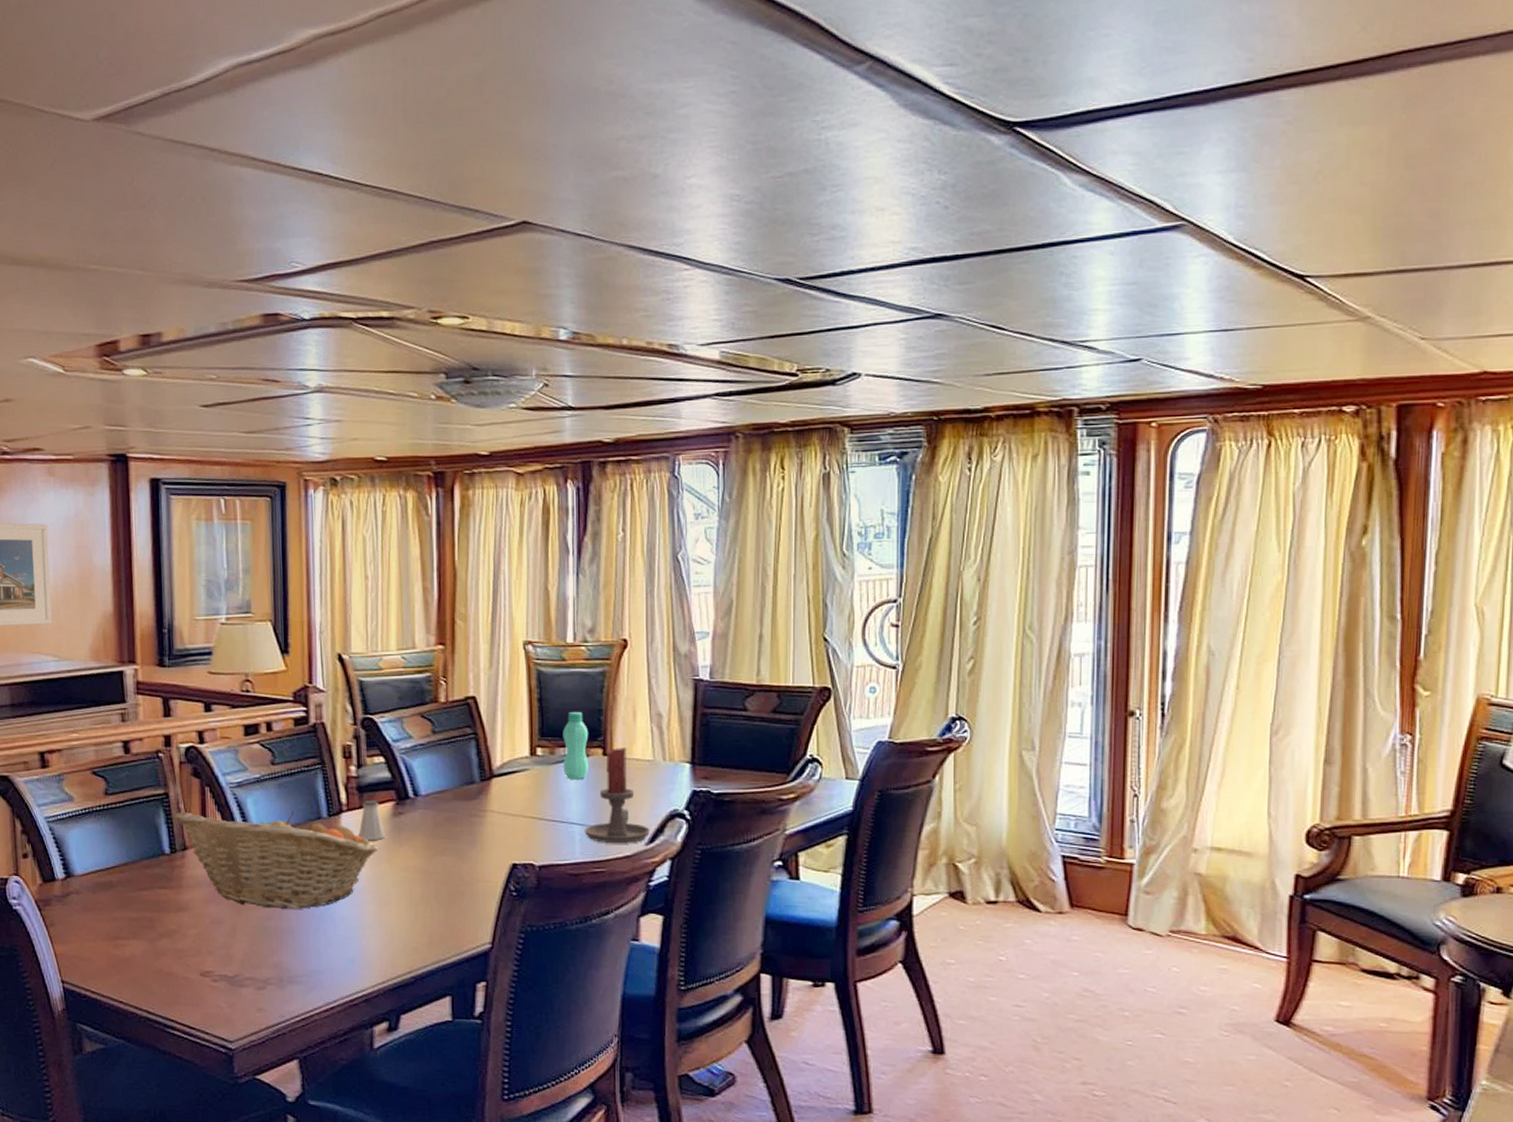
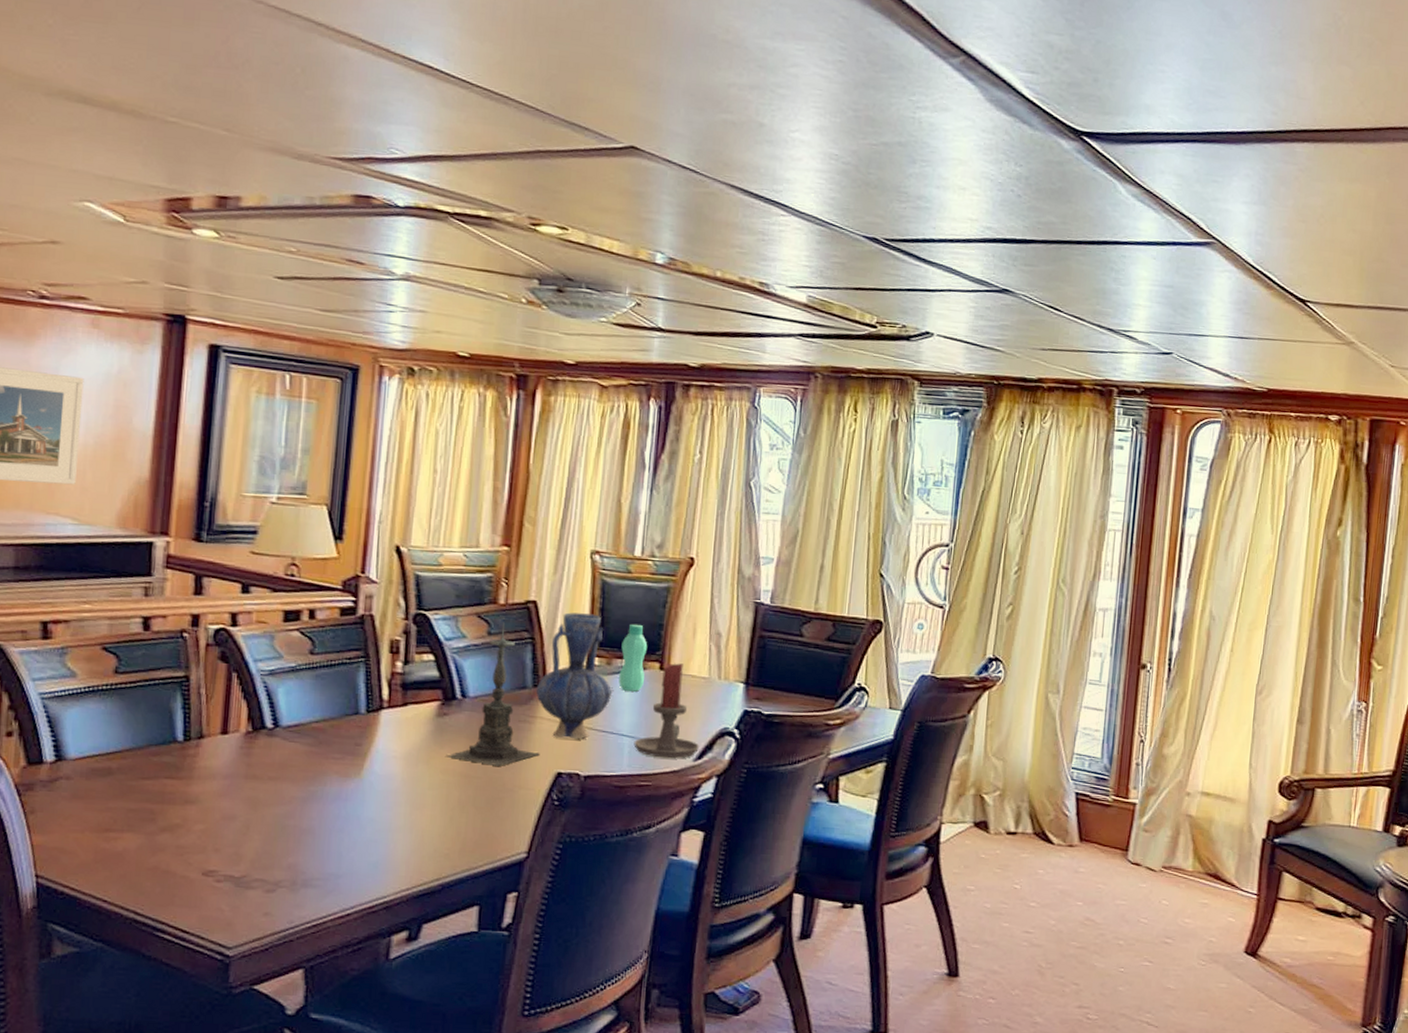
fruit basket: present [173,810,378,909] -> none [192,697,417,808]
saltshaker: present [358,801,385,841] -> none [397,698,426,741]
candle holder: none [405,720,494,862] -> present [446,622,540,767]
vase: none [483,705,558,830] -> present [535,612,613,740]

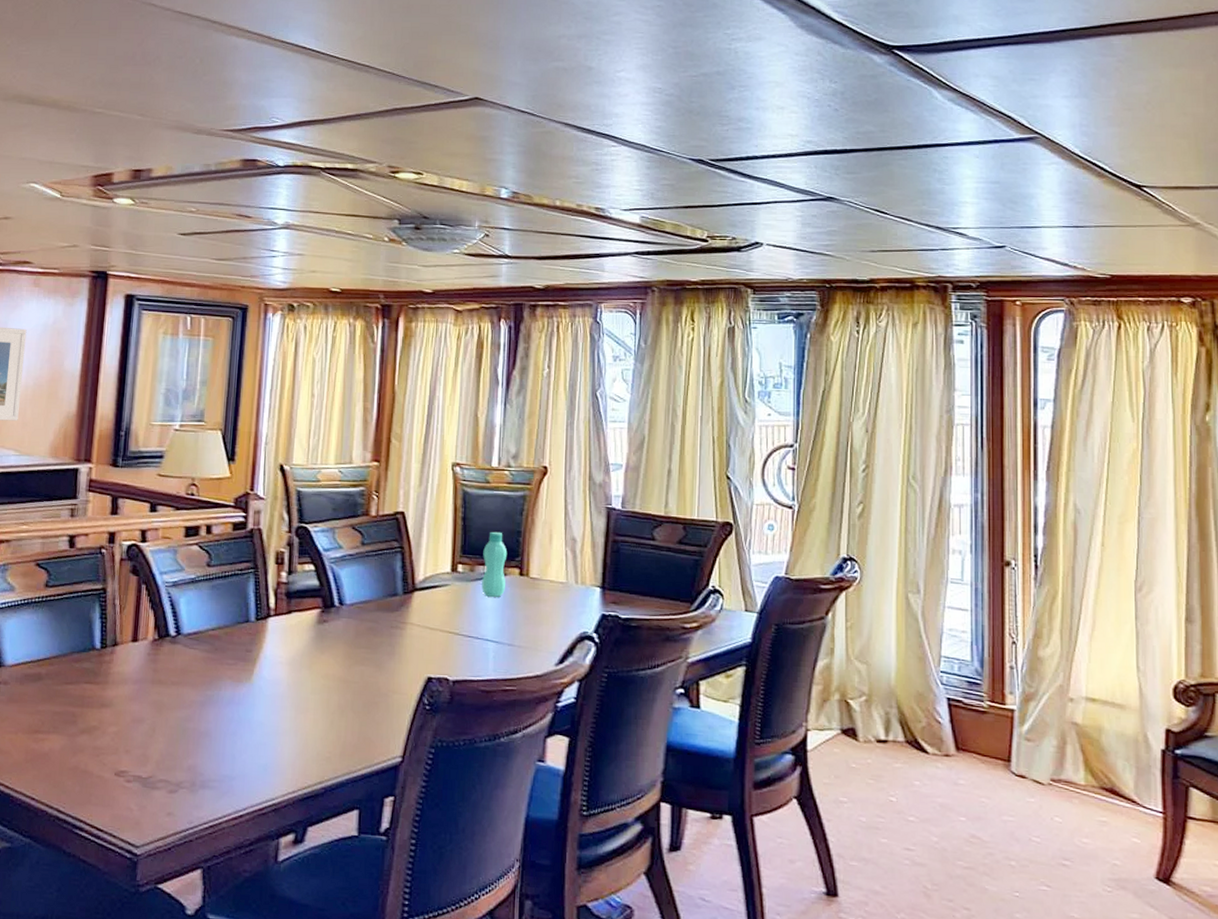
candle holder: present [446,622,540,767] -> none [326,533,411,672]
vase: present [535,612,613,740] -> none [405,522,476,645]
candle holder: present [633,663,699,759] -> none [498,569,560,663]

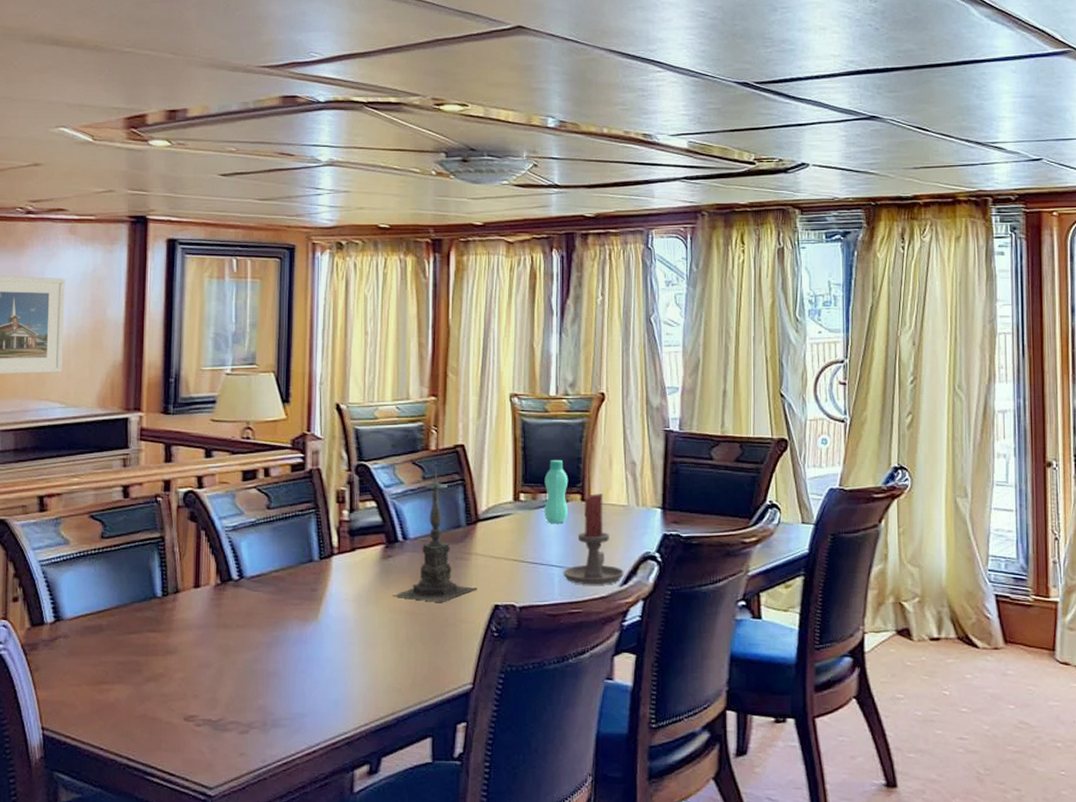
candle holder: none [326,533,411,672] -> present [393,467,477,603]
candle holder: none [498,569,560,663] -> present [563,494,624,585]

